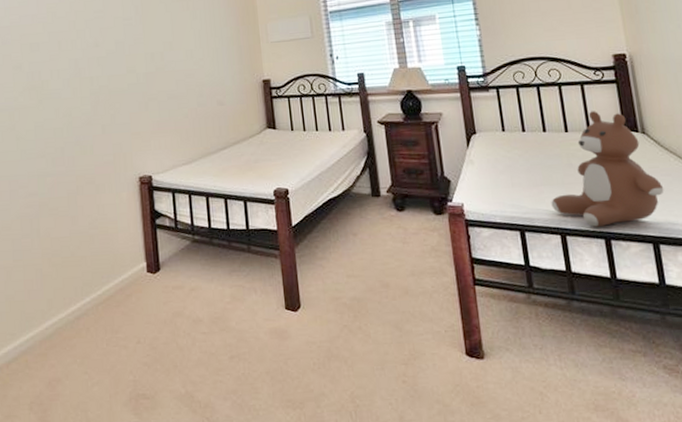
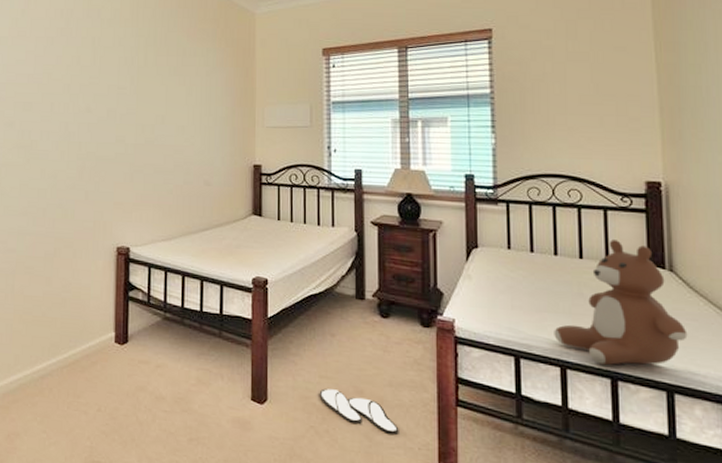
slippers: none [348,286,426,321] -> present [319,388,399,435]

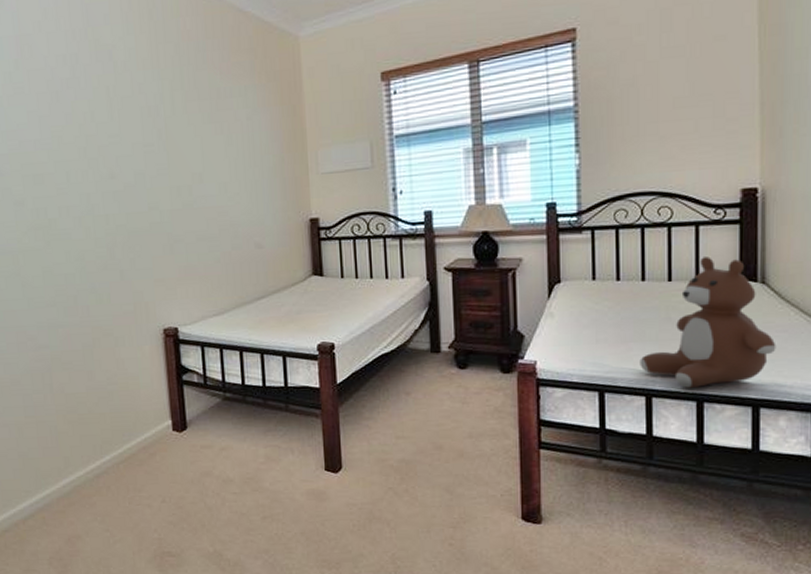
slippers: present [319,388,399,435] -> none [396,448,481,485]

